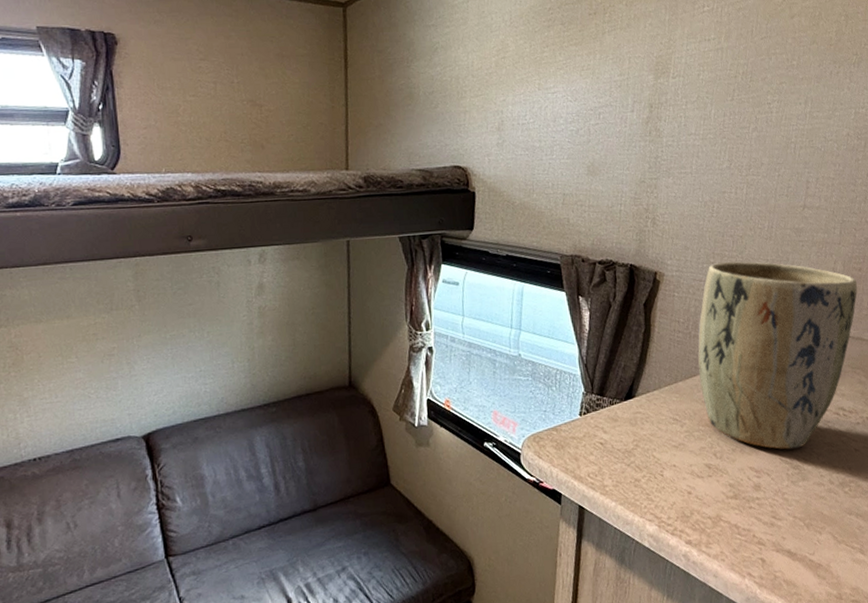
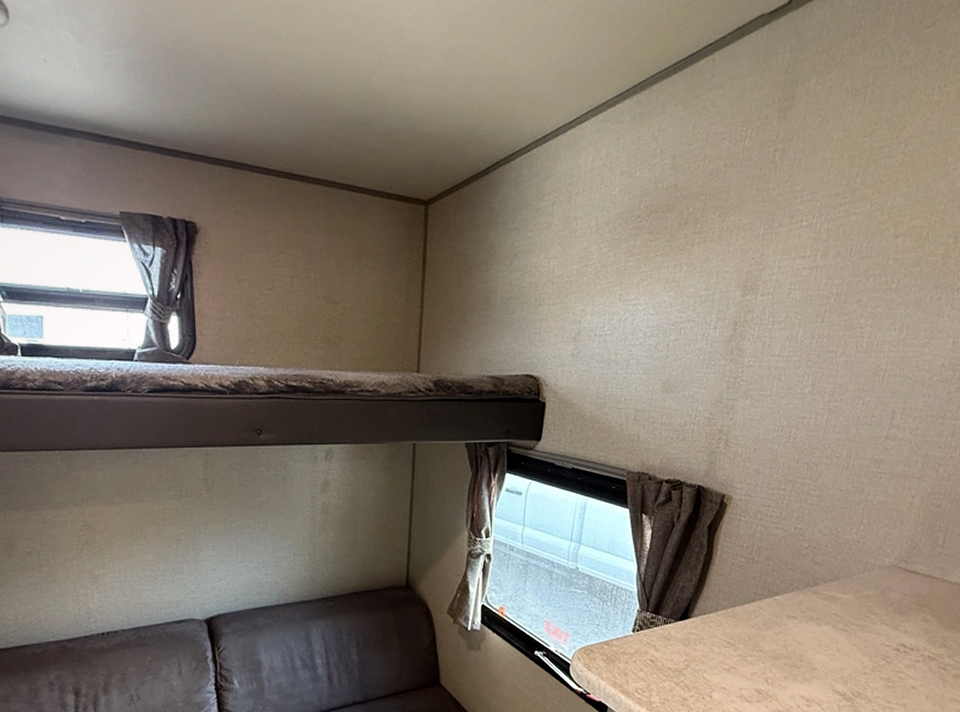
plant pot: present [698,261,857,450] -> none [758,489,933,681]

